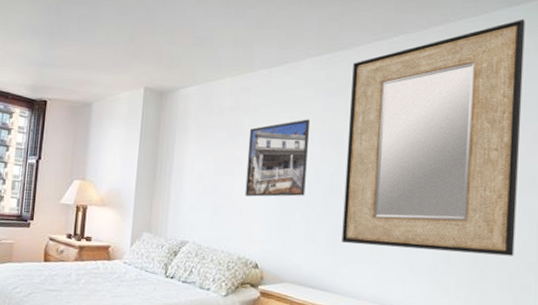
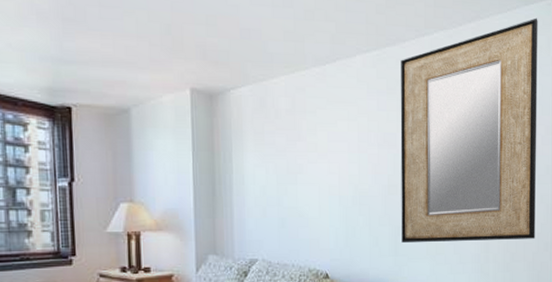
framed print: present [245,119,311,197] -> none [308,120,366,205]

